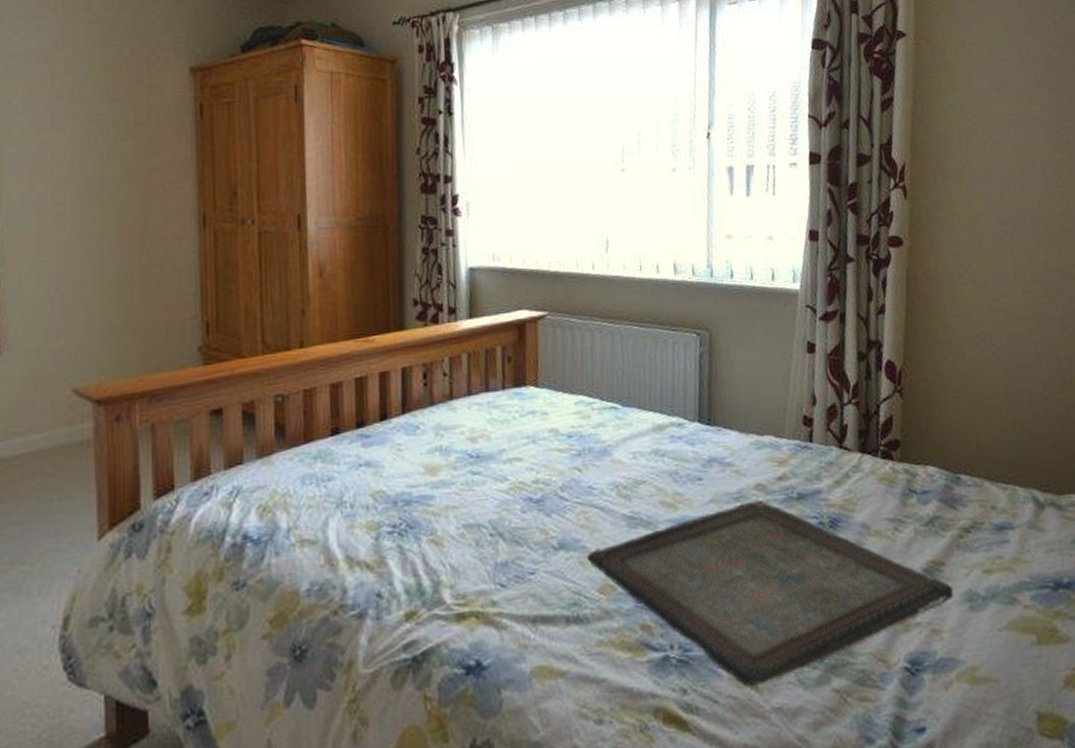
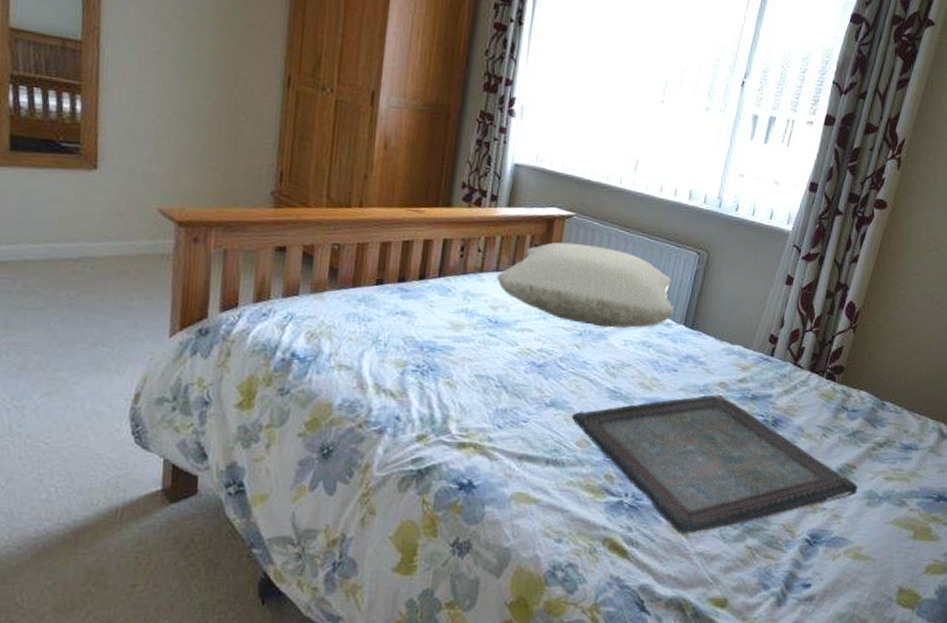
pillow: none [470,345,684,442] -> present [497,242,674,329]

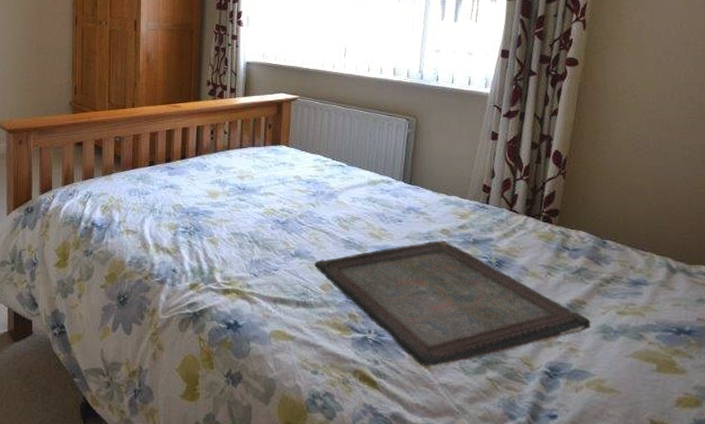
pillow: present [497,242,674,329] -> none [241,120,392,188]

